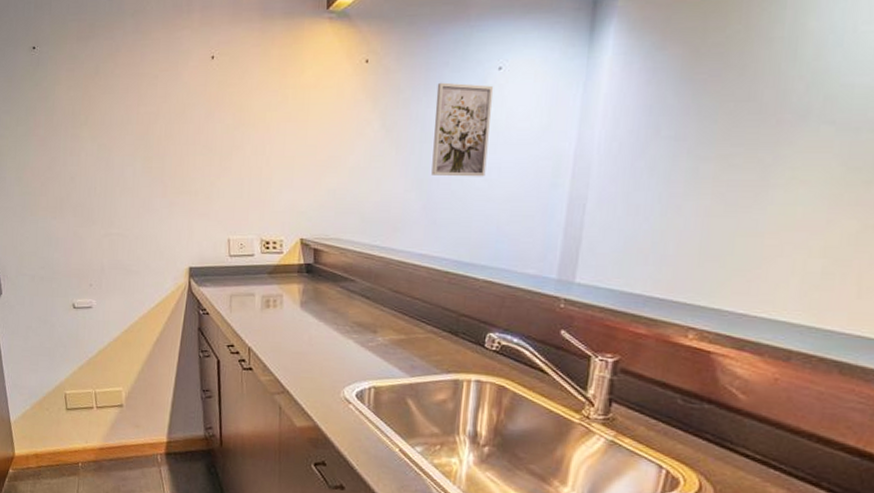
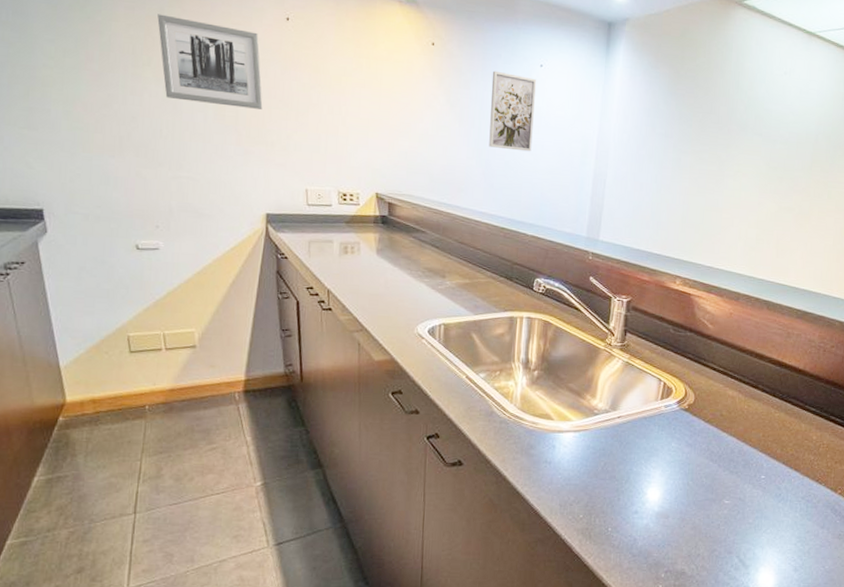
wall art: none [93,71,188,158] -> present [157,14,263,110]

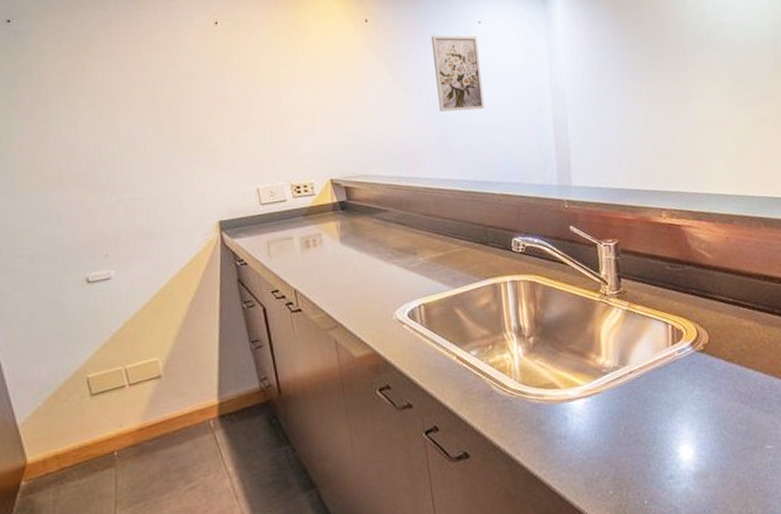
wall art: present [157,14,263,110] -> none [85,41,202,122]

